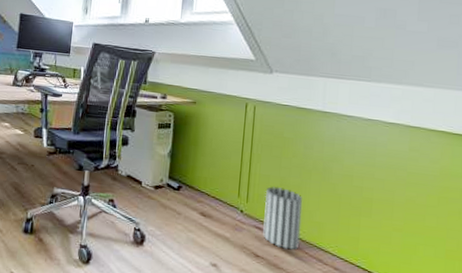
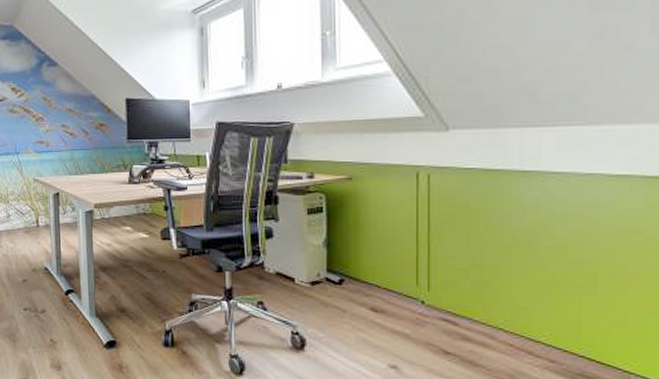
wastebasket: present [263,186,303,250] -> none [451,268,502,343]

